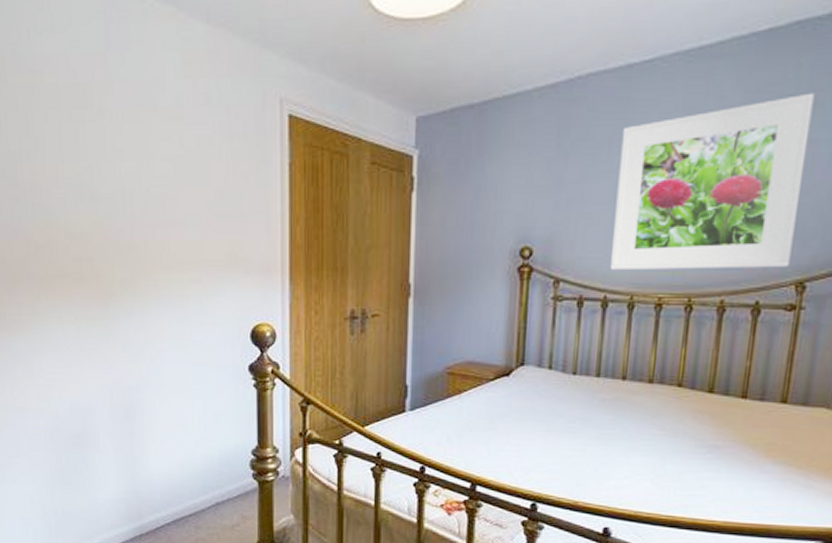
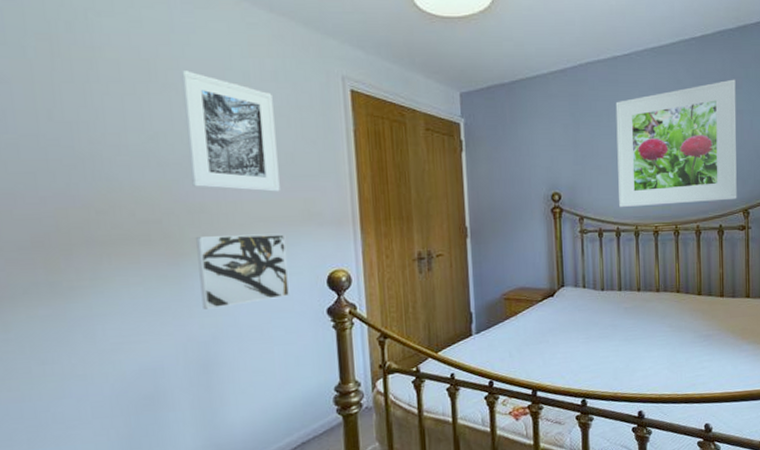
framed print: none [114,95,208,232] -> present [180,70,280,192]
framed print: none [124,278,213,354] -> present [196,234,290,309]

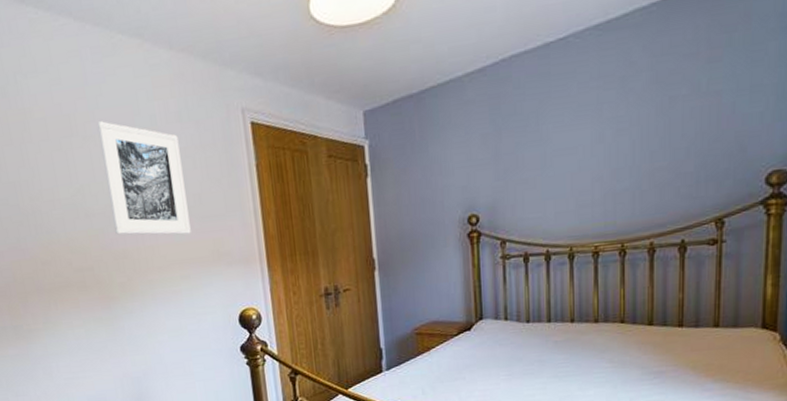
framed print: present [196,234,290,309] -> none [122,275,207,348]
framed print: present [615,79,737,208] -> none [547,50,713,228]

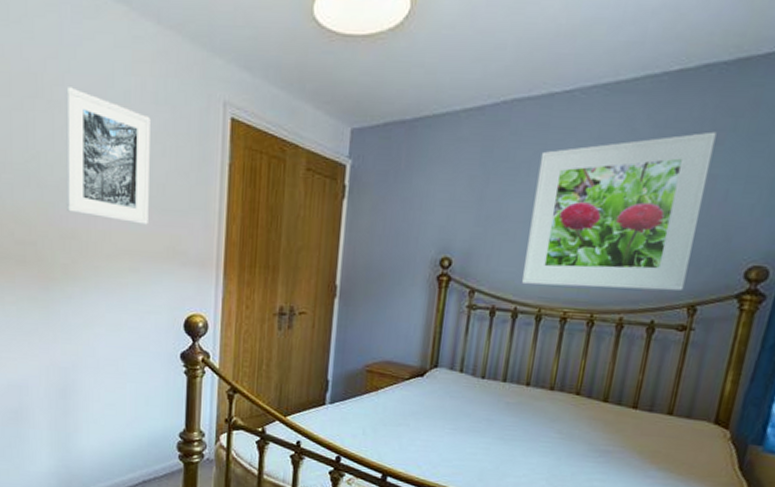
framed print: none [547,50,713,228] -> present [521,131,717,291]

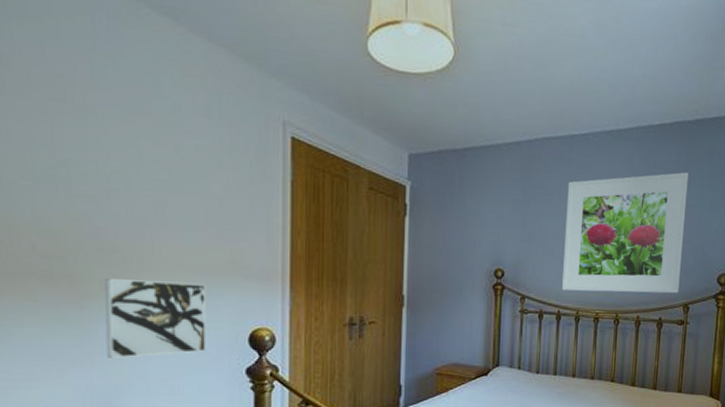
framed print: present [65,87,150,225] -> none [100,93,204,238]
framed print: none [66,263,149,337] -> present [105,279,207,358]

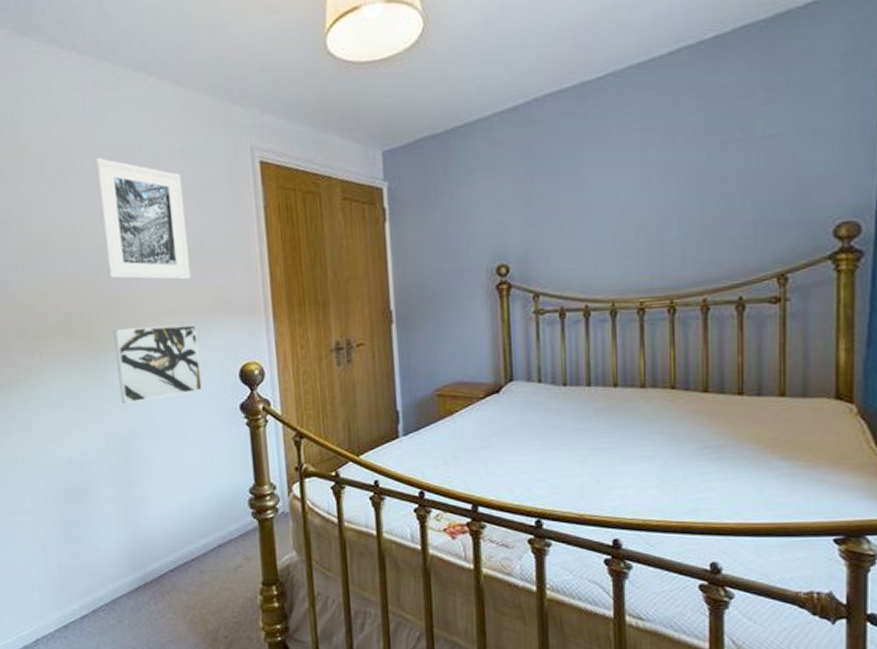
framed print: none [100,93,204,238] -> present [94,158,191,281]
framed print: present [561,172,689,294] -> none [584,91,770,280]

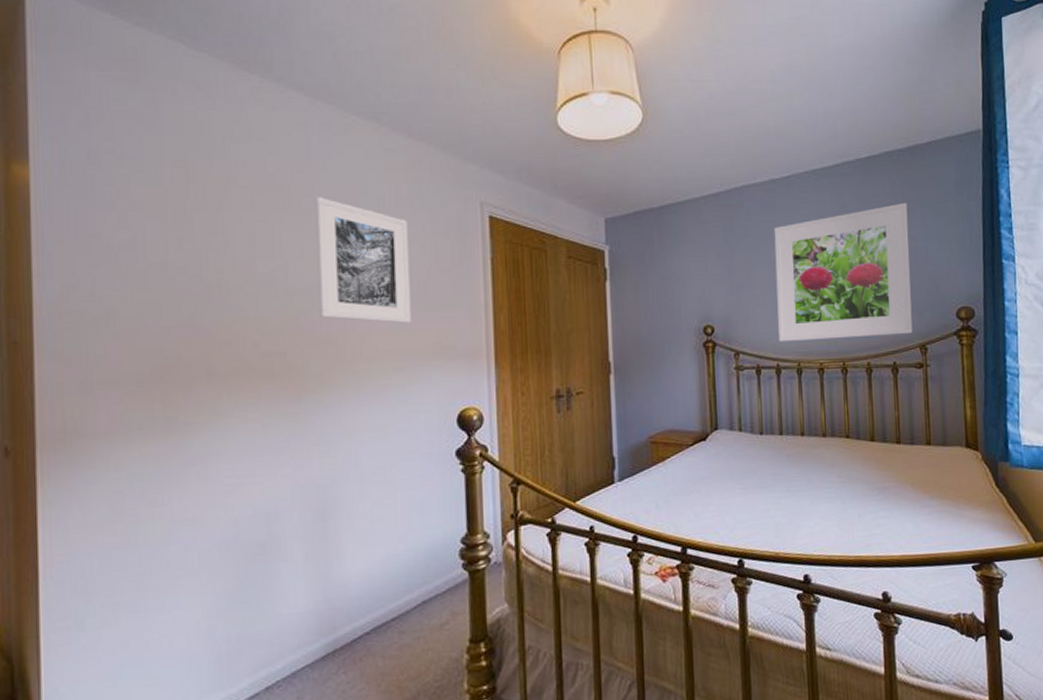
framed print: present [113,324,203,404] -> none [320,368,417,449]
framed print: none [584,91,770,280] -> present [774,202,913,343]

